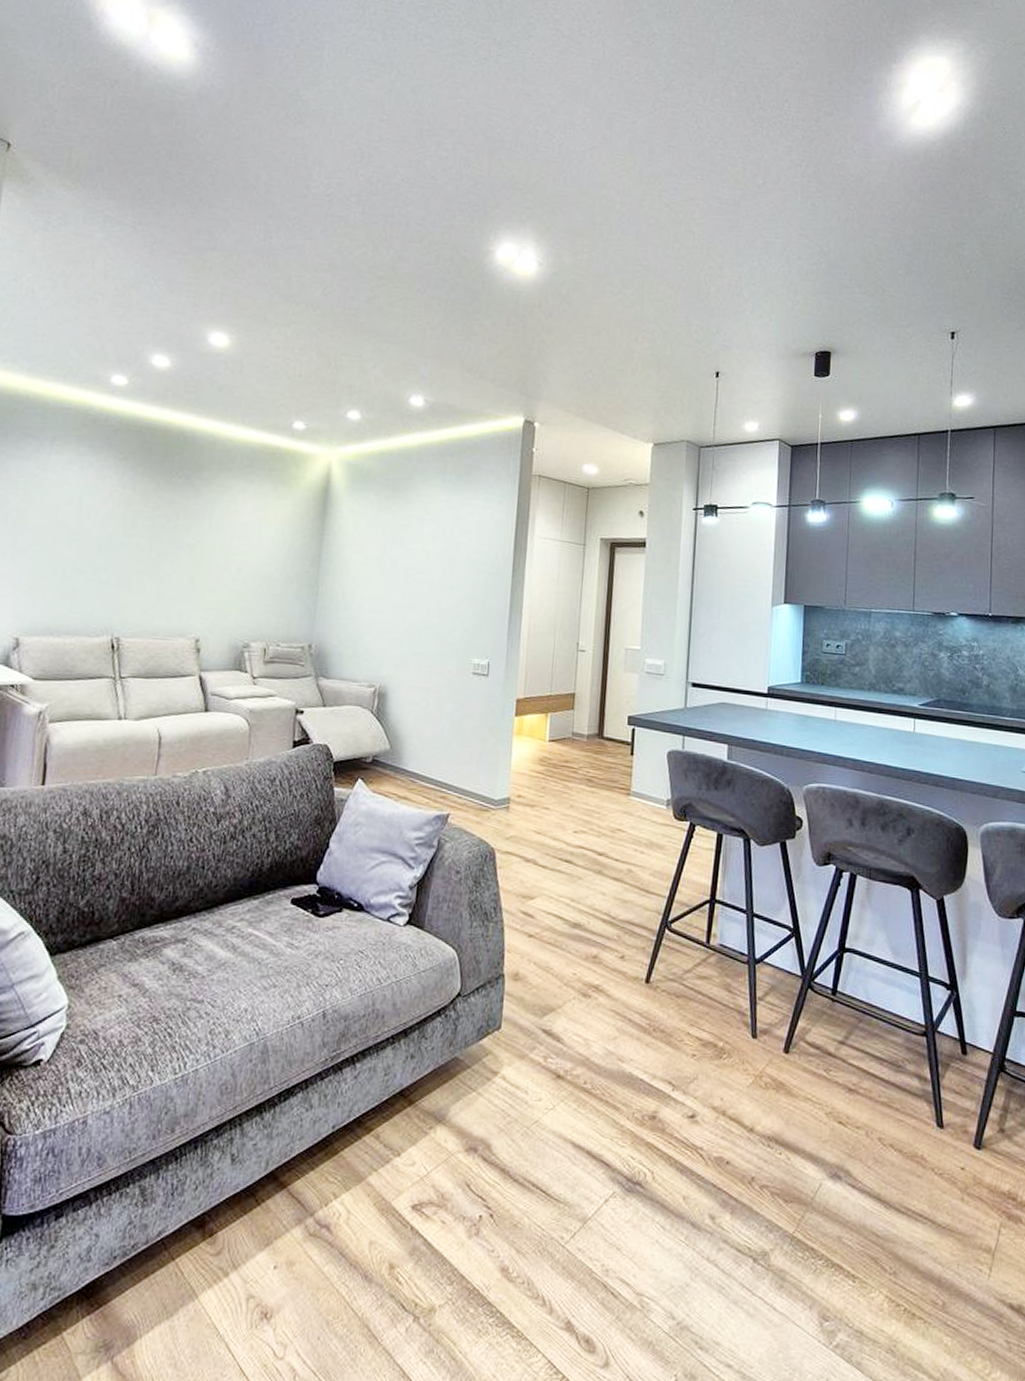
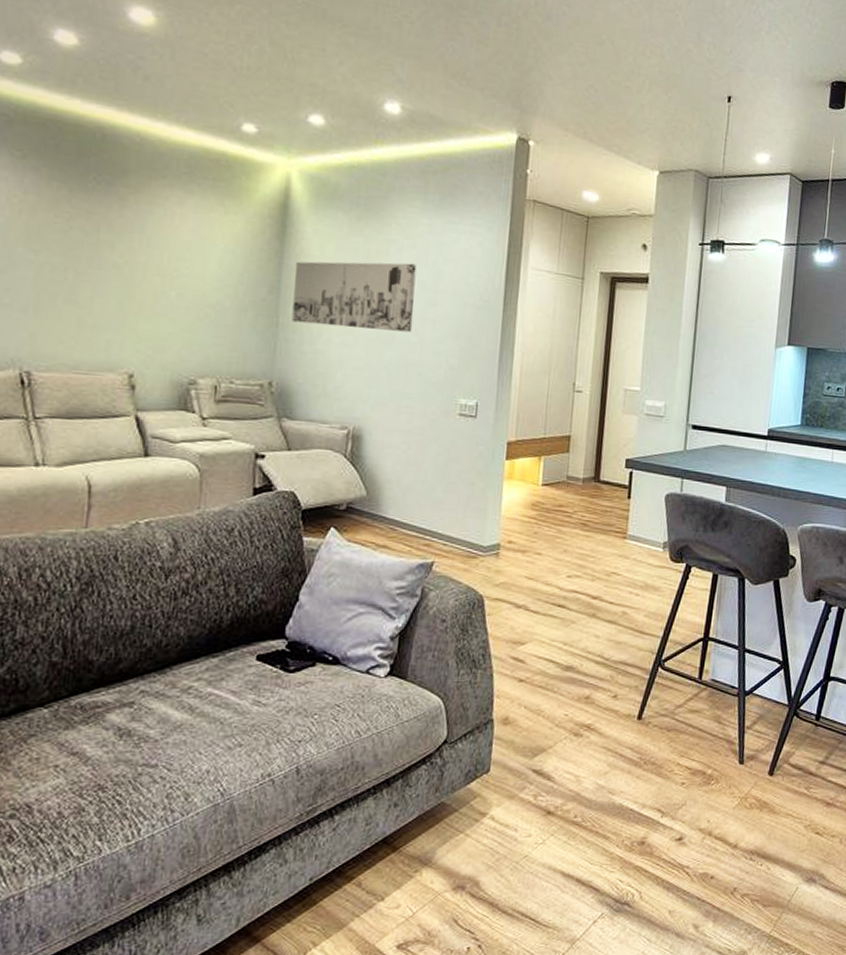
wall art: none [329,535,436,598] -> present [291,261,417,332]

